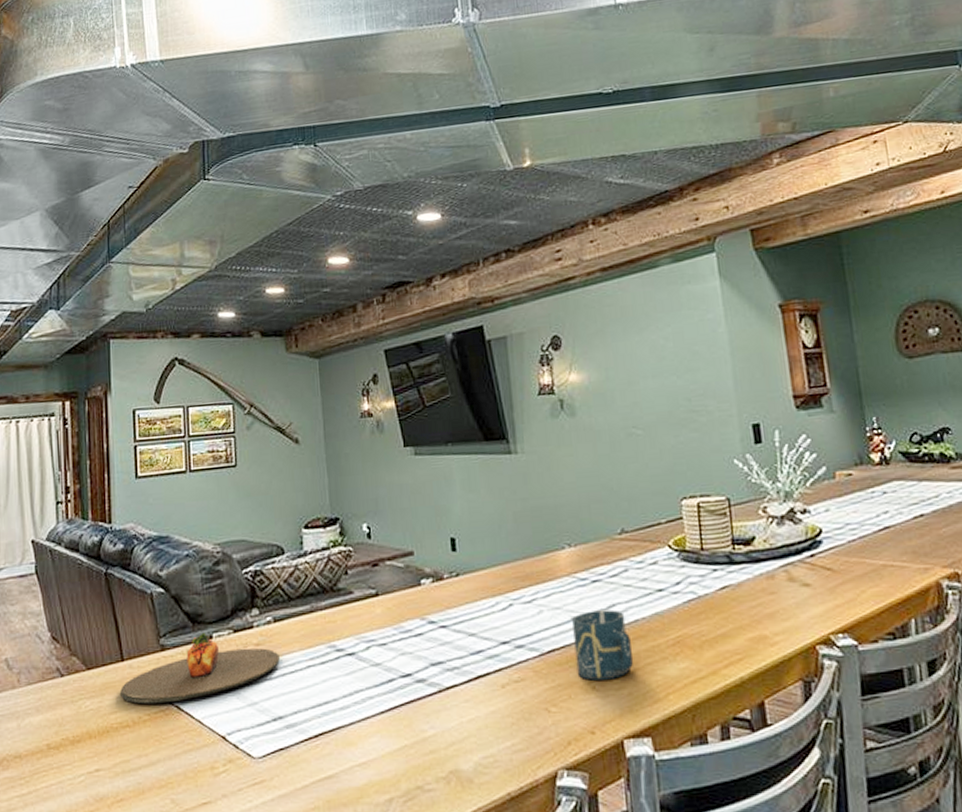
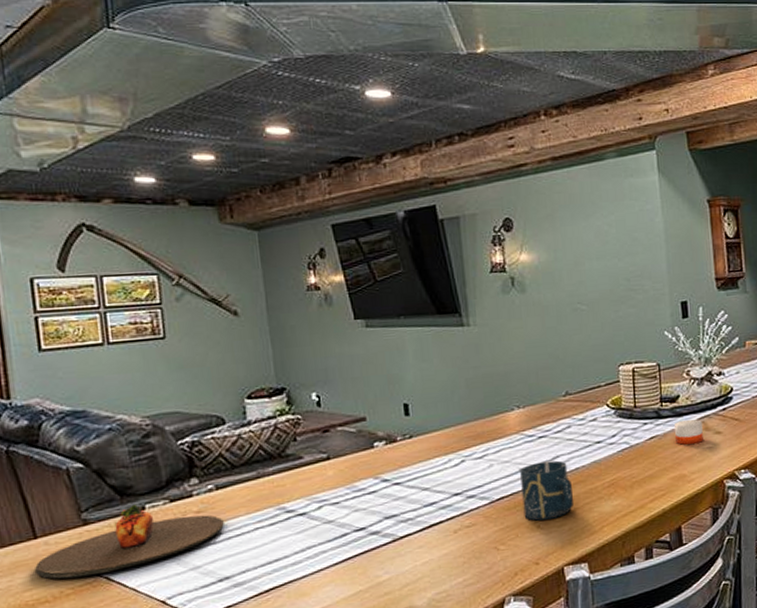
candle: none [751,566,788,599] -> present [675,419,703,445]

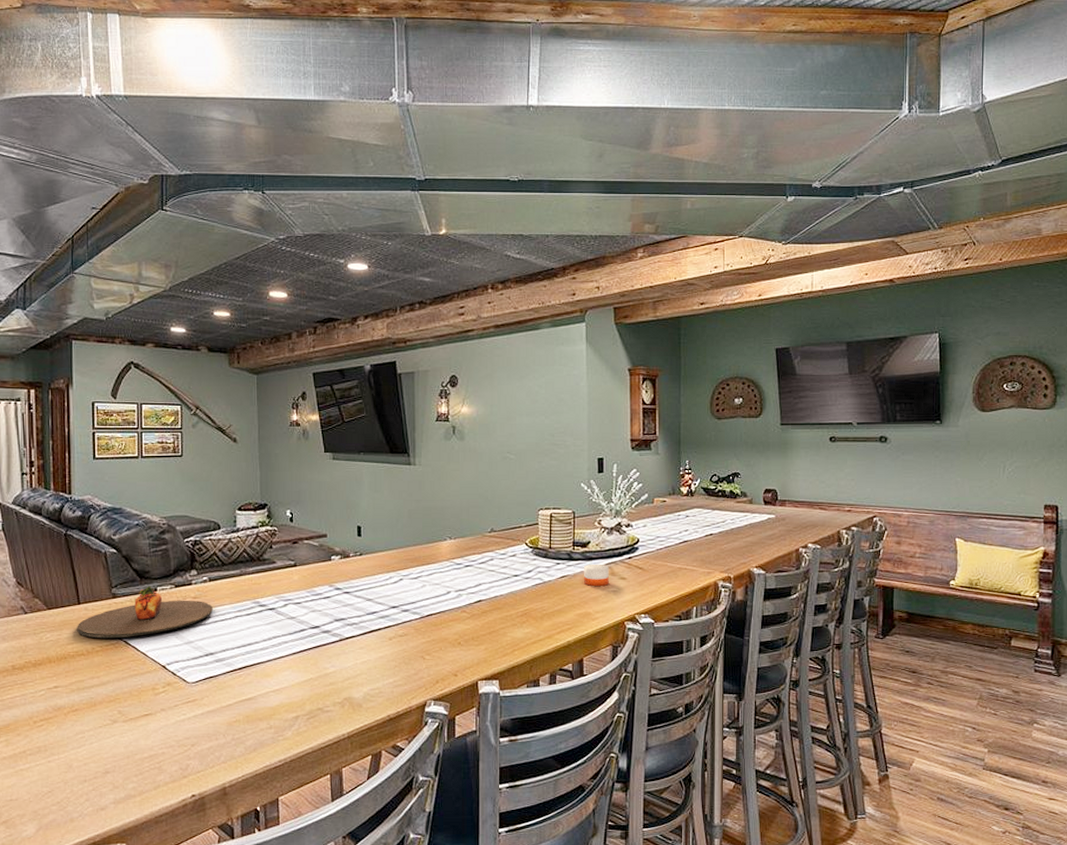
cup: present [520,460,574,521] -> none [448,588,491,638]

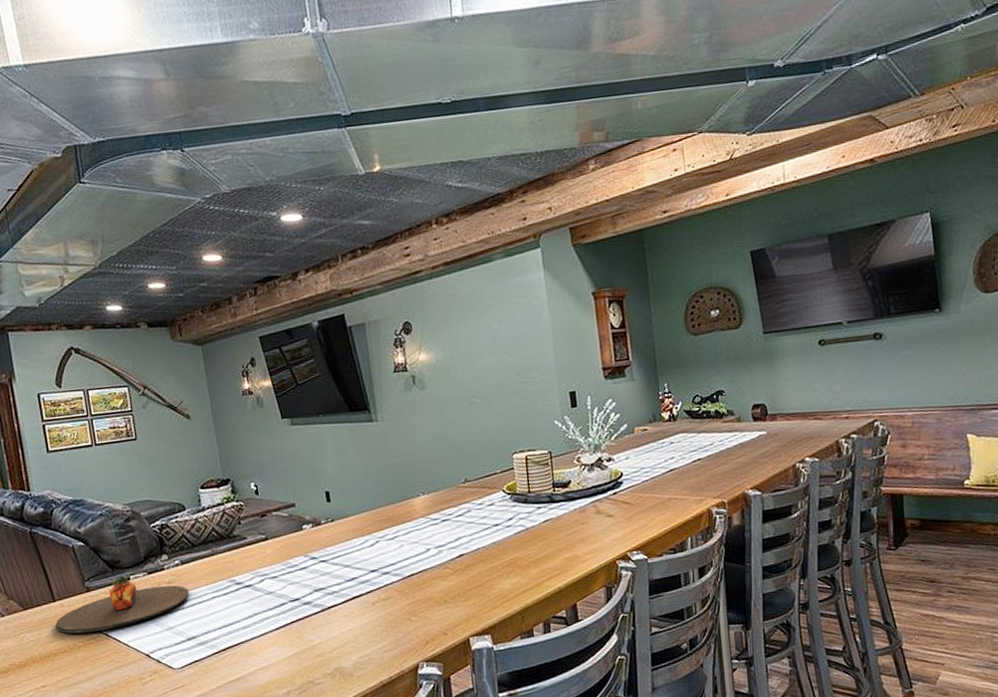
candle: present [584,563,609,587] -> none [567,503,595,528]

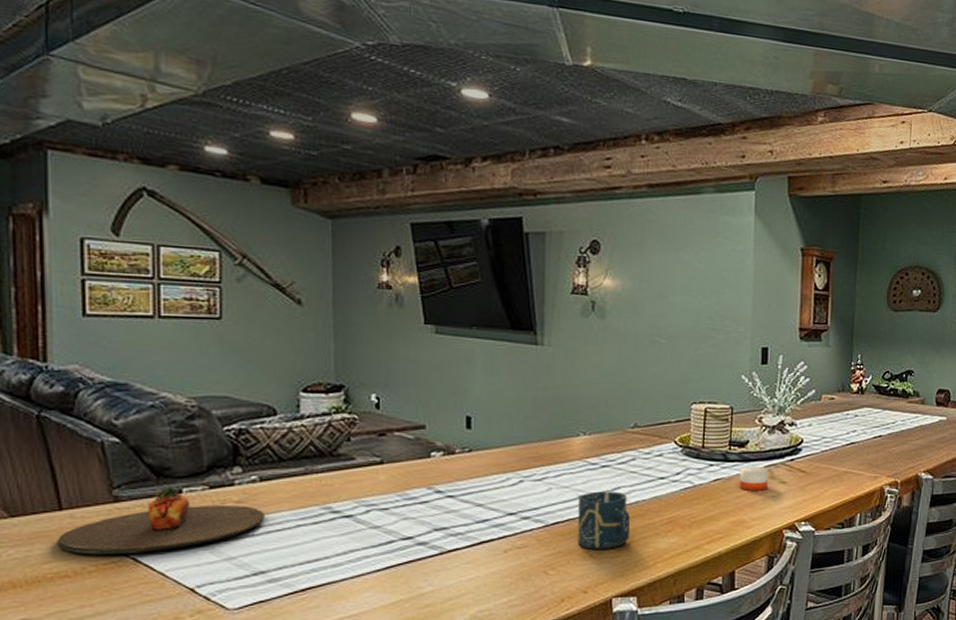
cup: none [427,541,477,596] -> present [578,491,631,549]
candle: none [567,503,595,528] -> present [740,466,768,492]

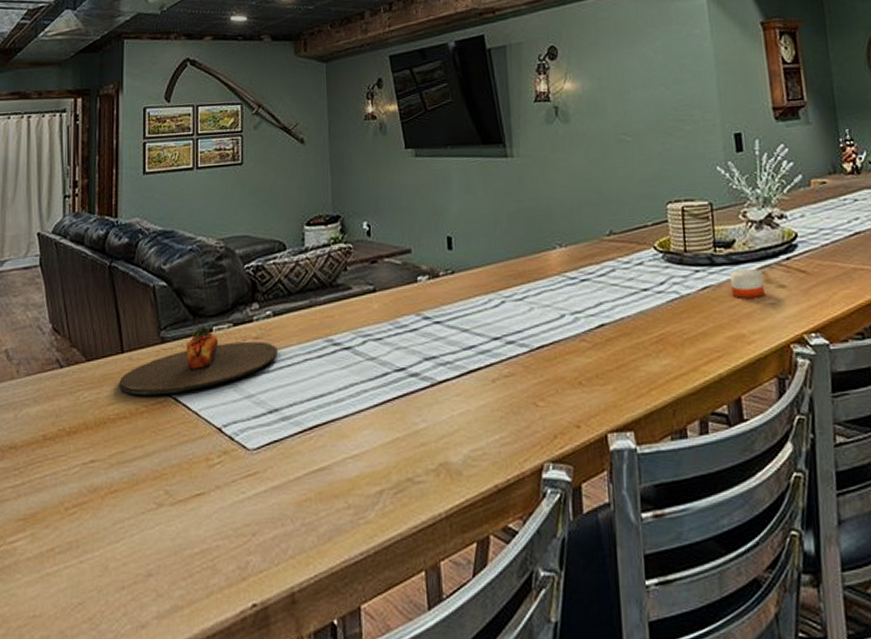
cup: present [578,491,631,549] -> none [561,308,619,376]

